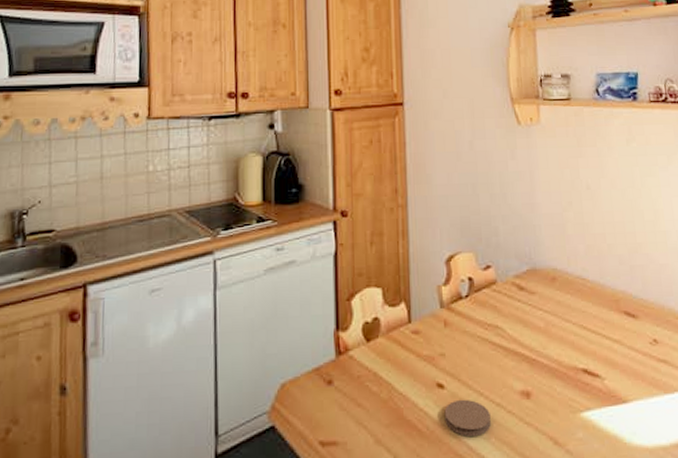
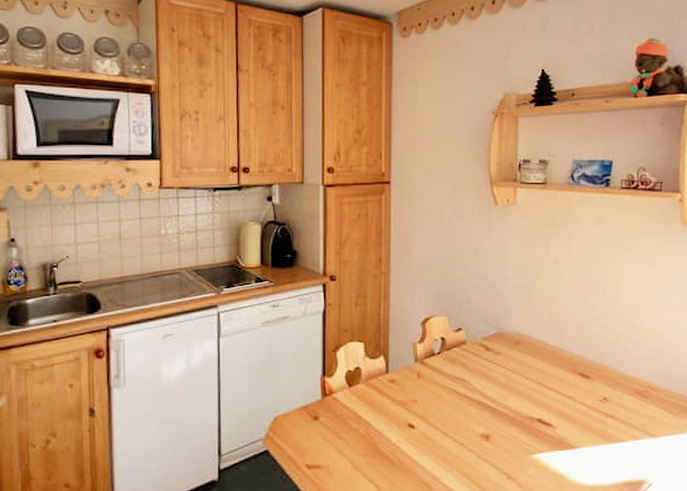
coaster: present [444,399,491,436] -> none [414,438,453,468]

